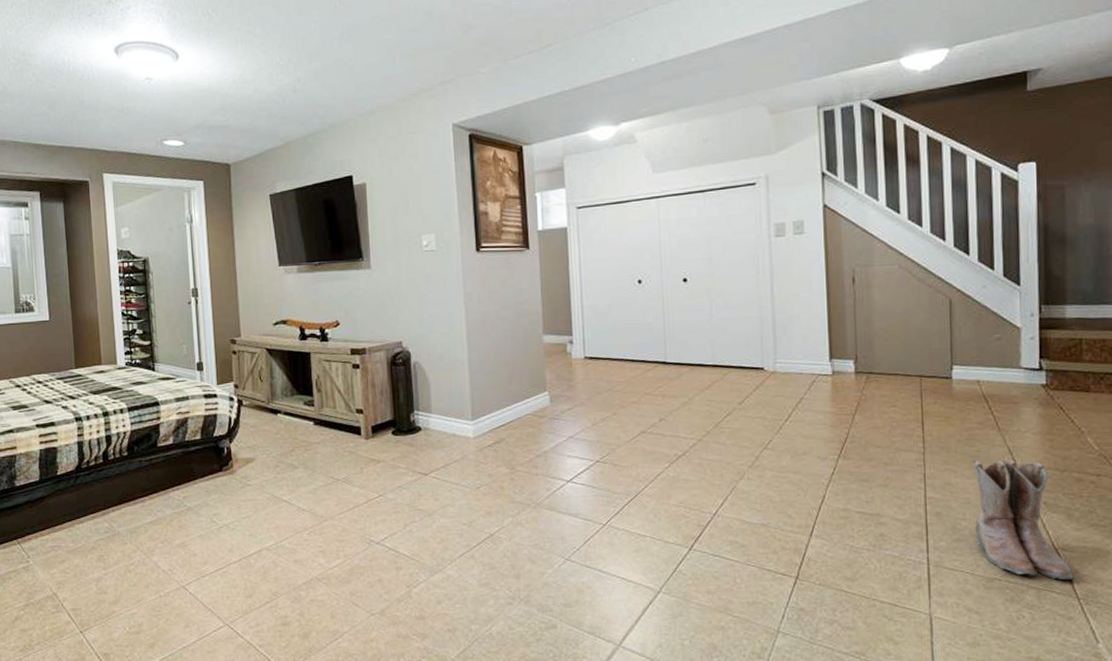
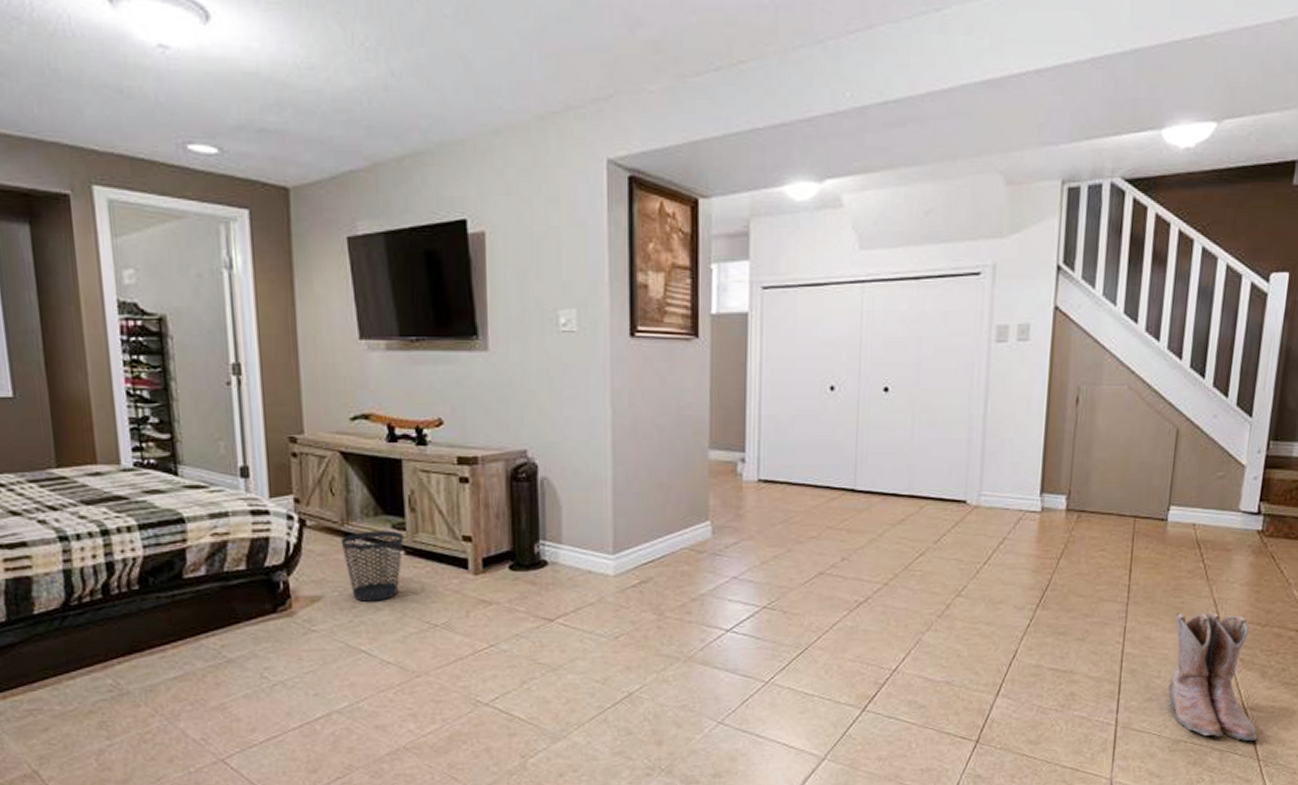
wastebasket: none [267,406,313,462] -> present [340,530,404,602]

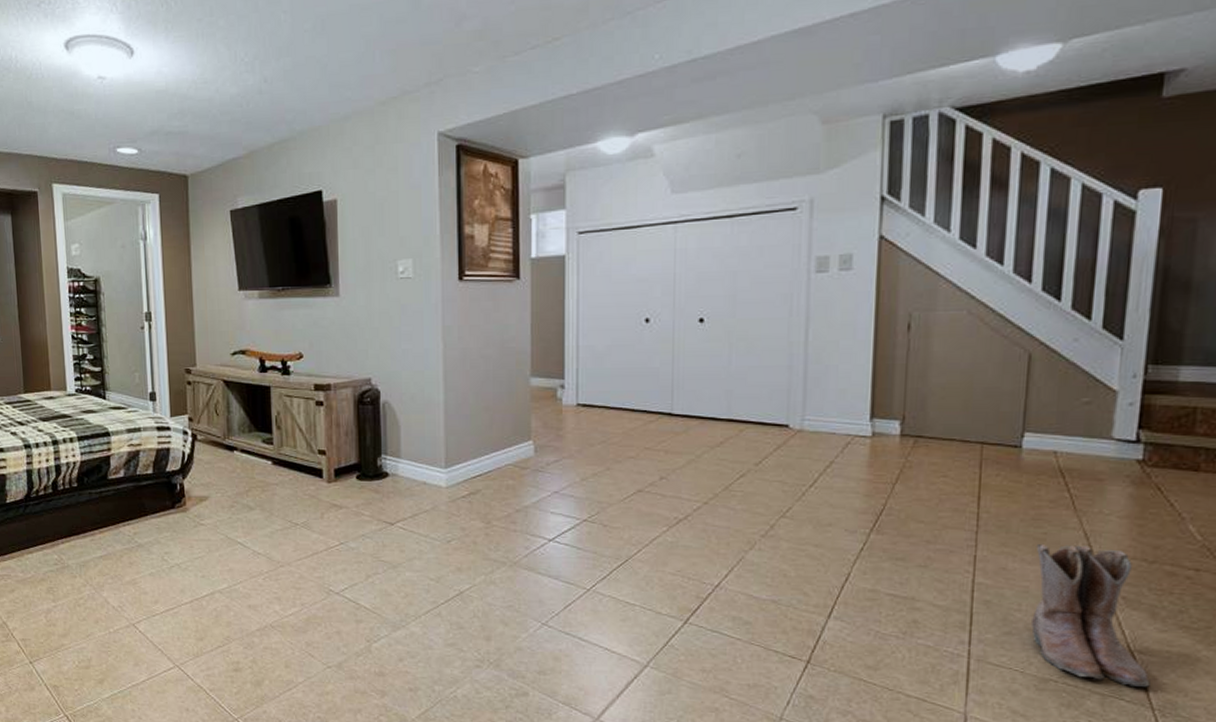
wastebasket: present [340,530,404,602] -> none [223,444,272,502]

